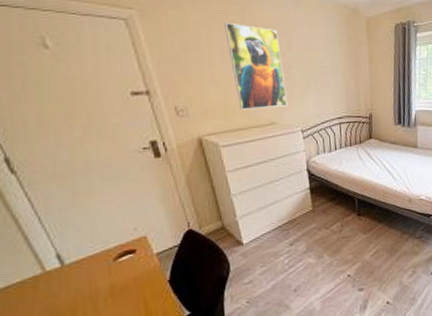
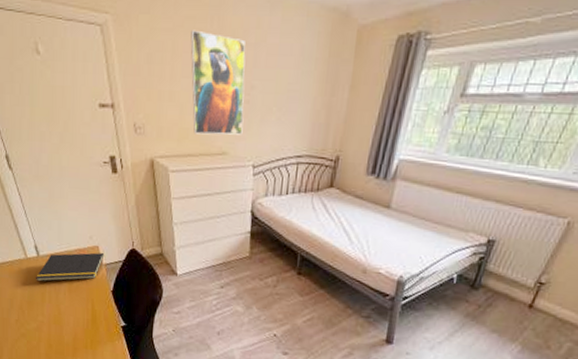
notepad: none [61,242,155,297] -> present [36,252,105,282]

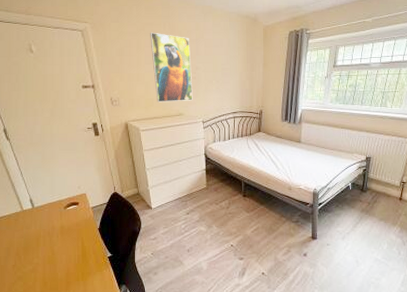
notepad: present [36,252,105,282] -> none [31,199,91,229]

